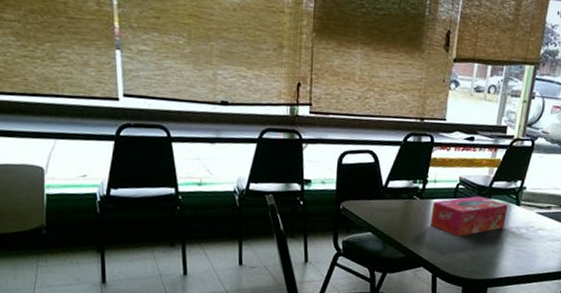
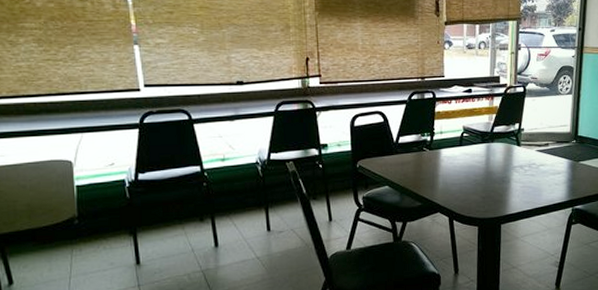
tissue box: present [430,195,508,237] -> none [441,141,510,181]

